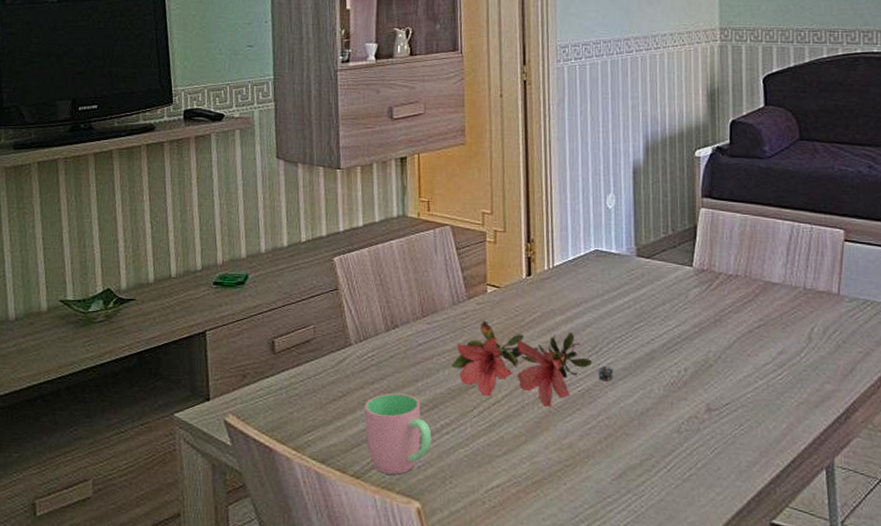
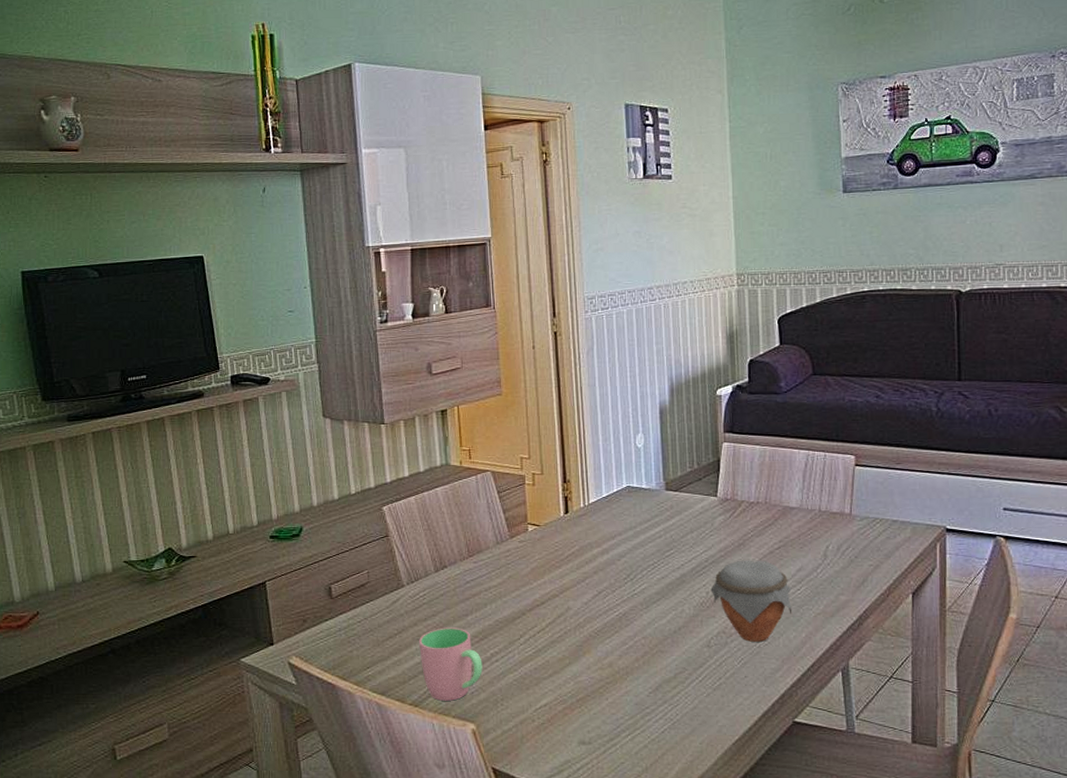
flower: present [451,320,614,408] -> none [498,556,648,632]
jar: none [683,338,772,431] -> present [710,560,792,642]

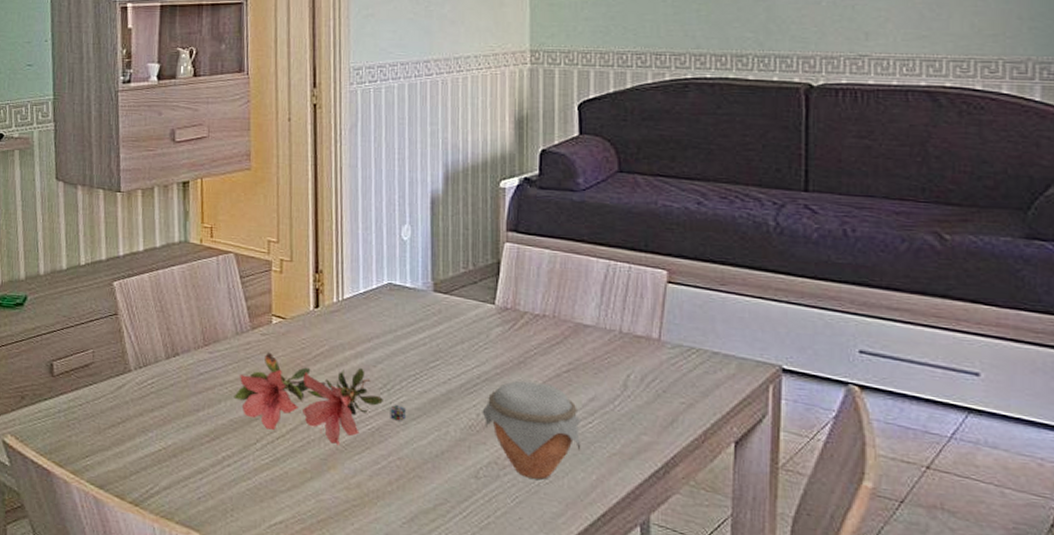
cup: present [419,628,483,701] -> none [143,421,212,505]
flower: none [498,556,648,632] -> present [234,352,407,445]

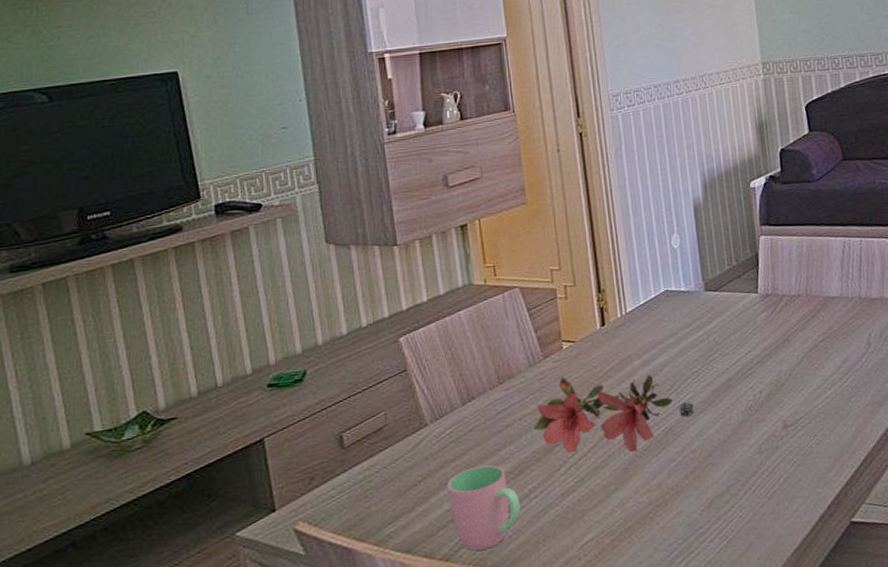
cup: none [143,421,212,505] -> present [447,465,521,551]
jar: present [482,380,582,480] -> none [758,355,841,443]

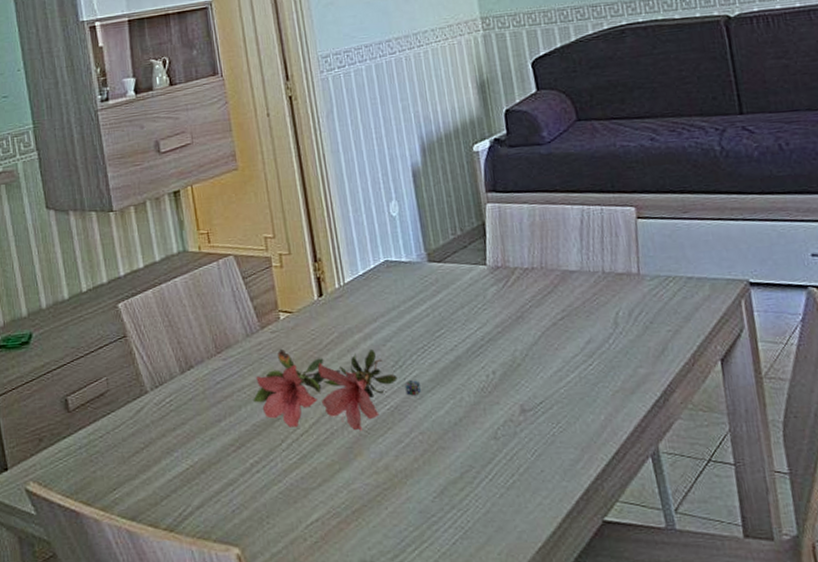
cup: present [447,465,521,551] -> none [169,436,243,523]

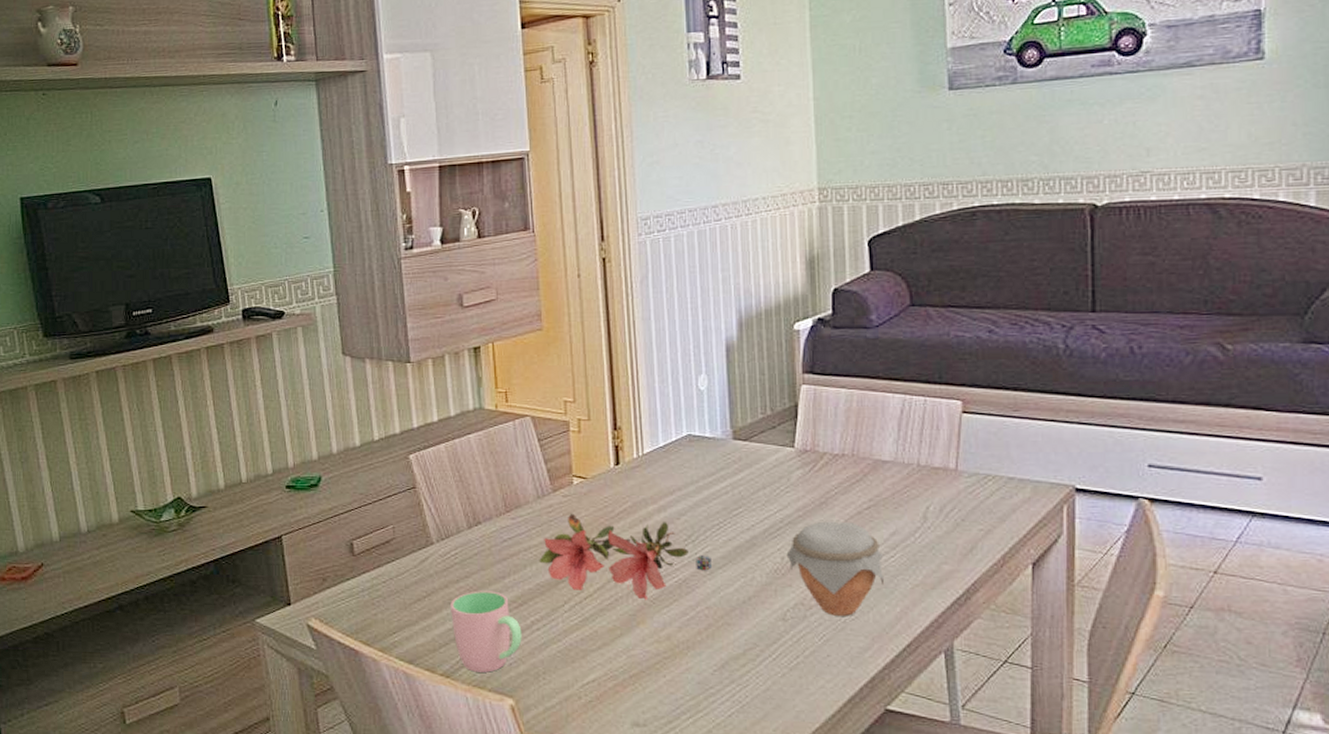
cup: none [169,436,243,523] -> present [451,591,522,673]
jar: none [490,334,587,430] -> present [786,521,885,616]

